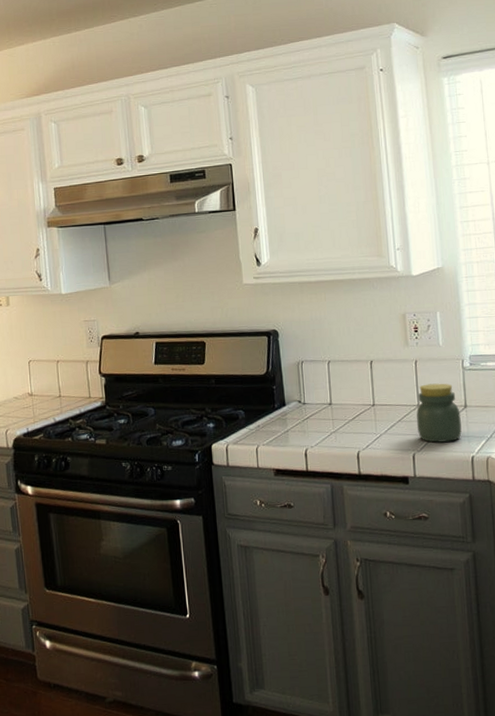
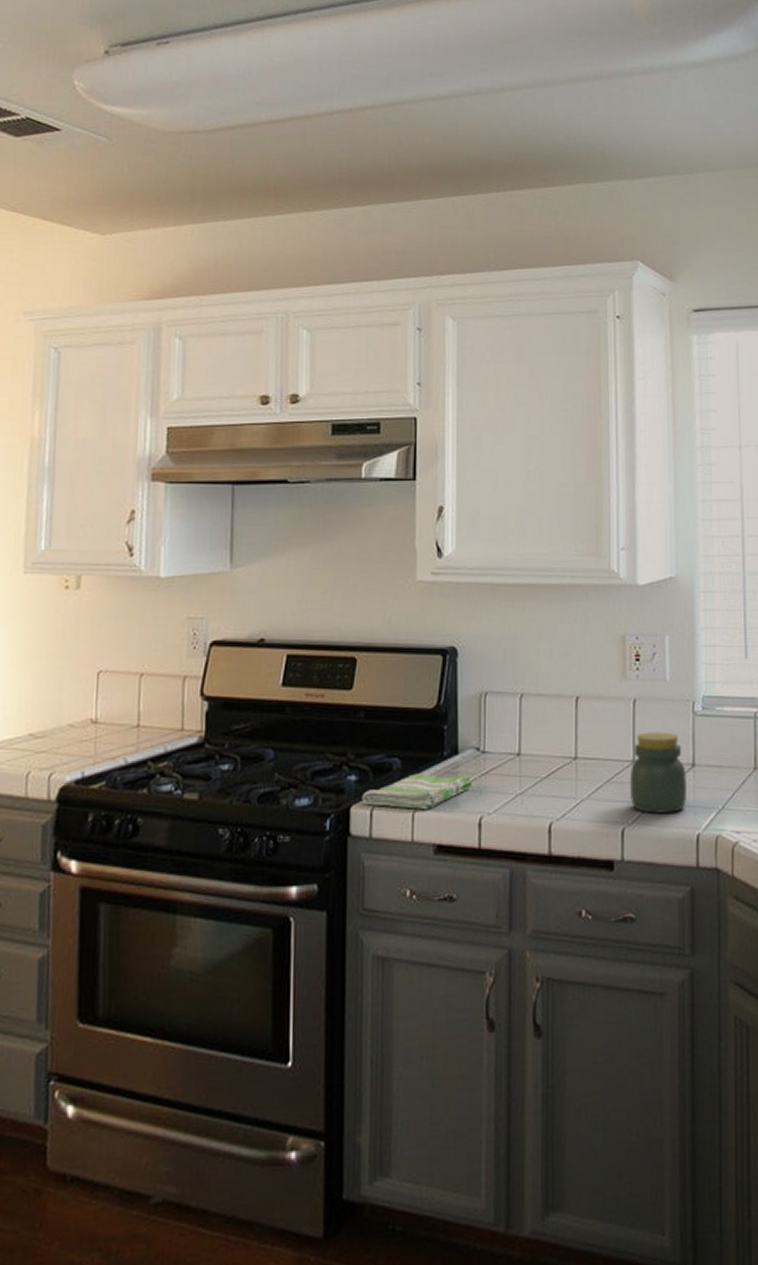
dish towel: none [219,420,298,446] -> present [361,774,473,810]

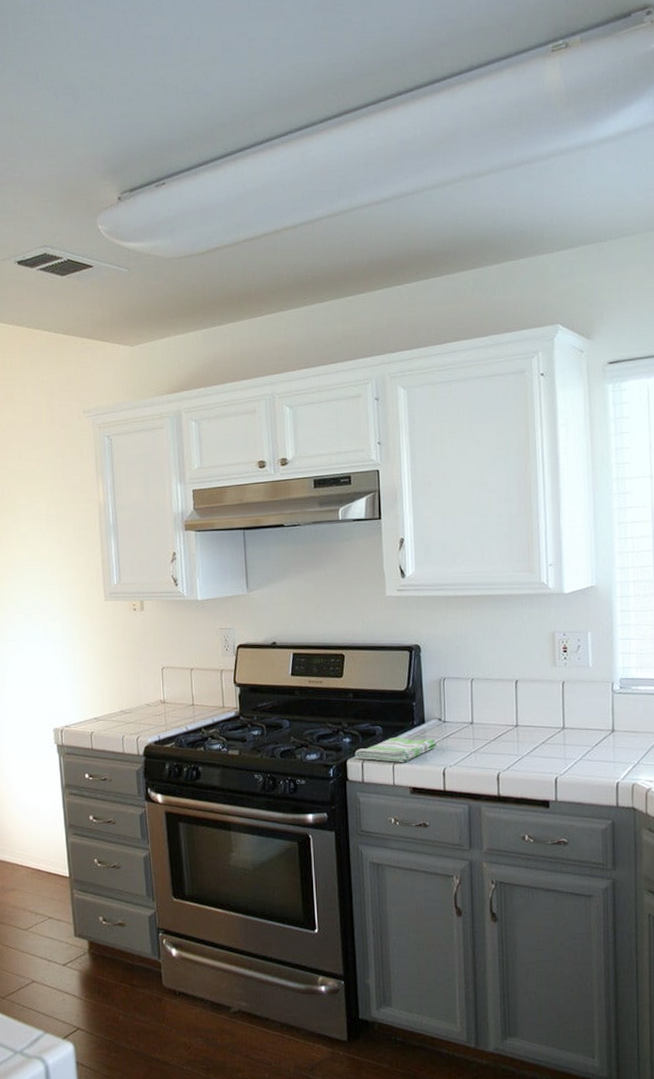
jar: present [631,732,686,814] -> none [561,706,608,767]

